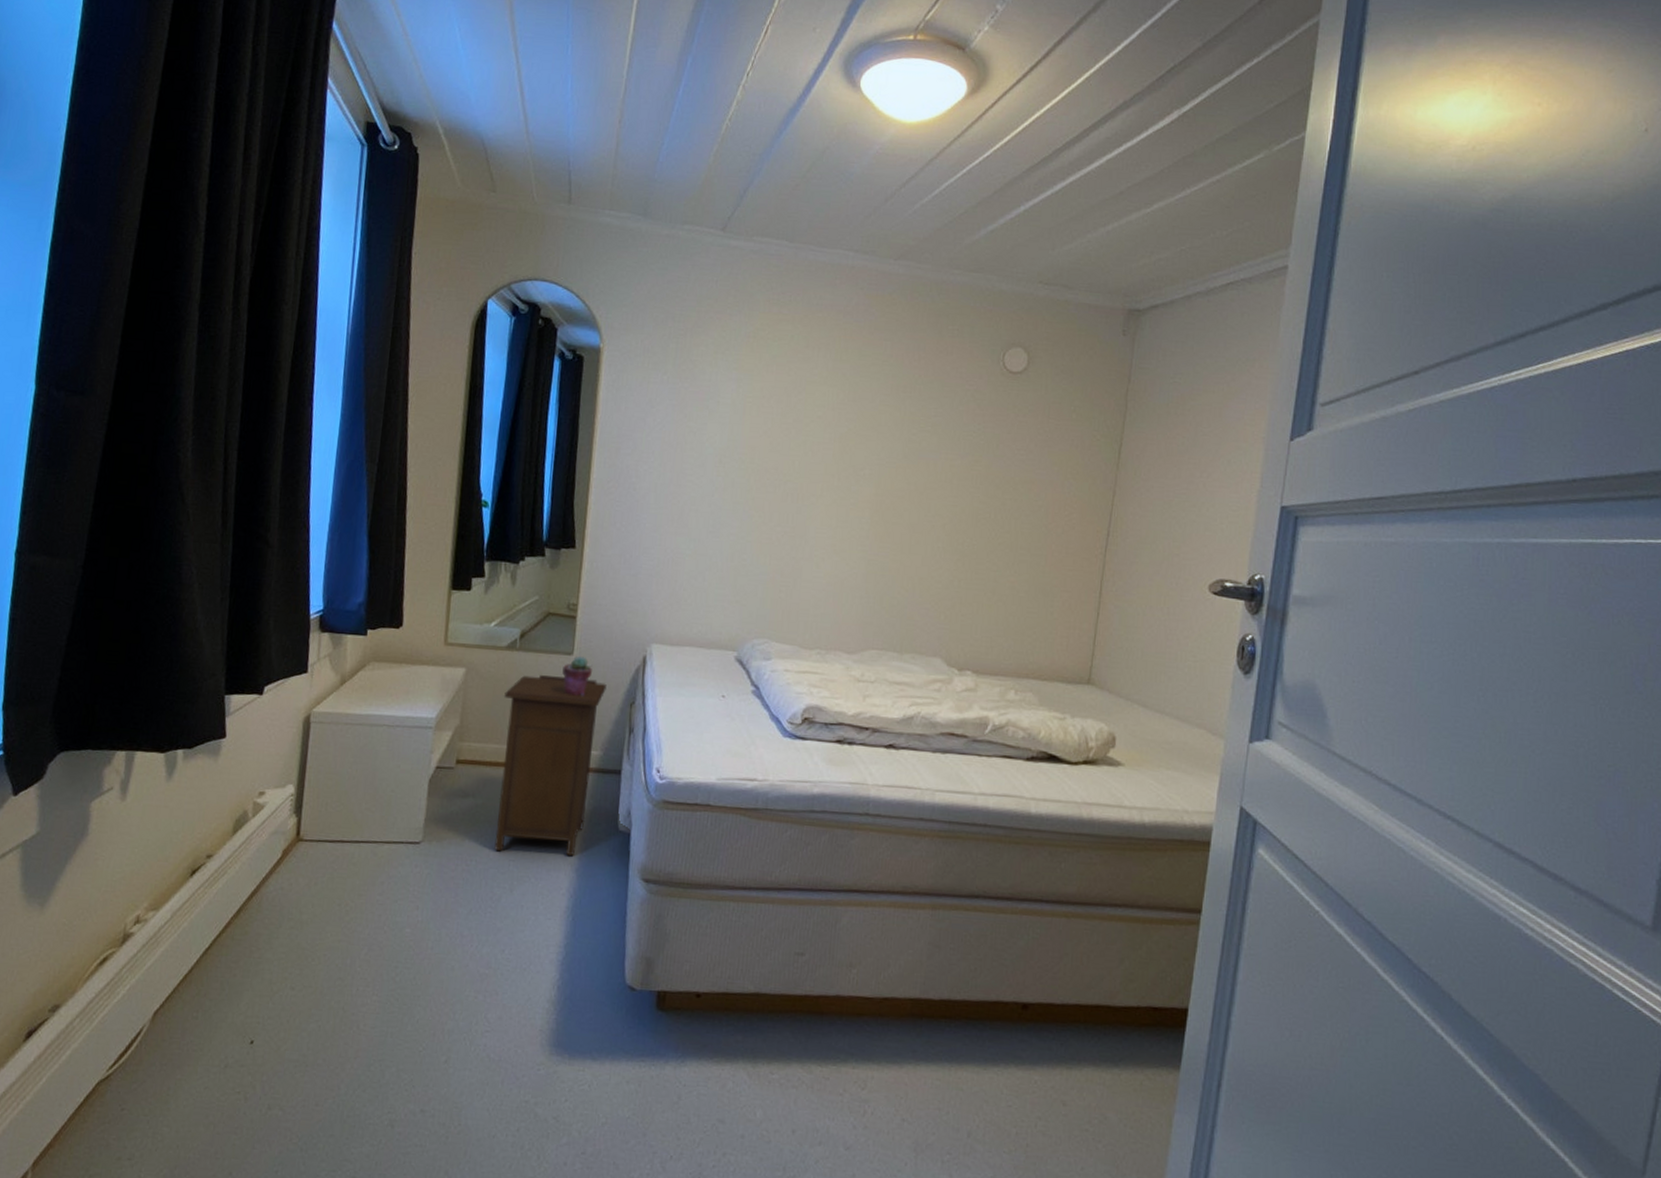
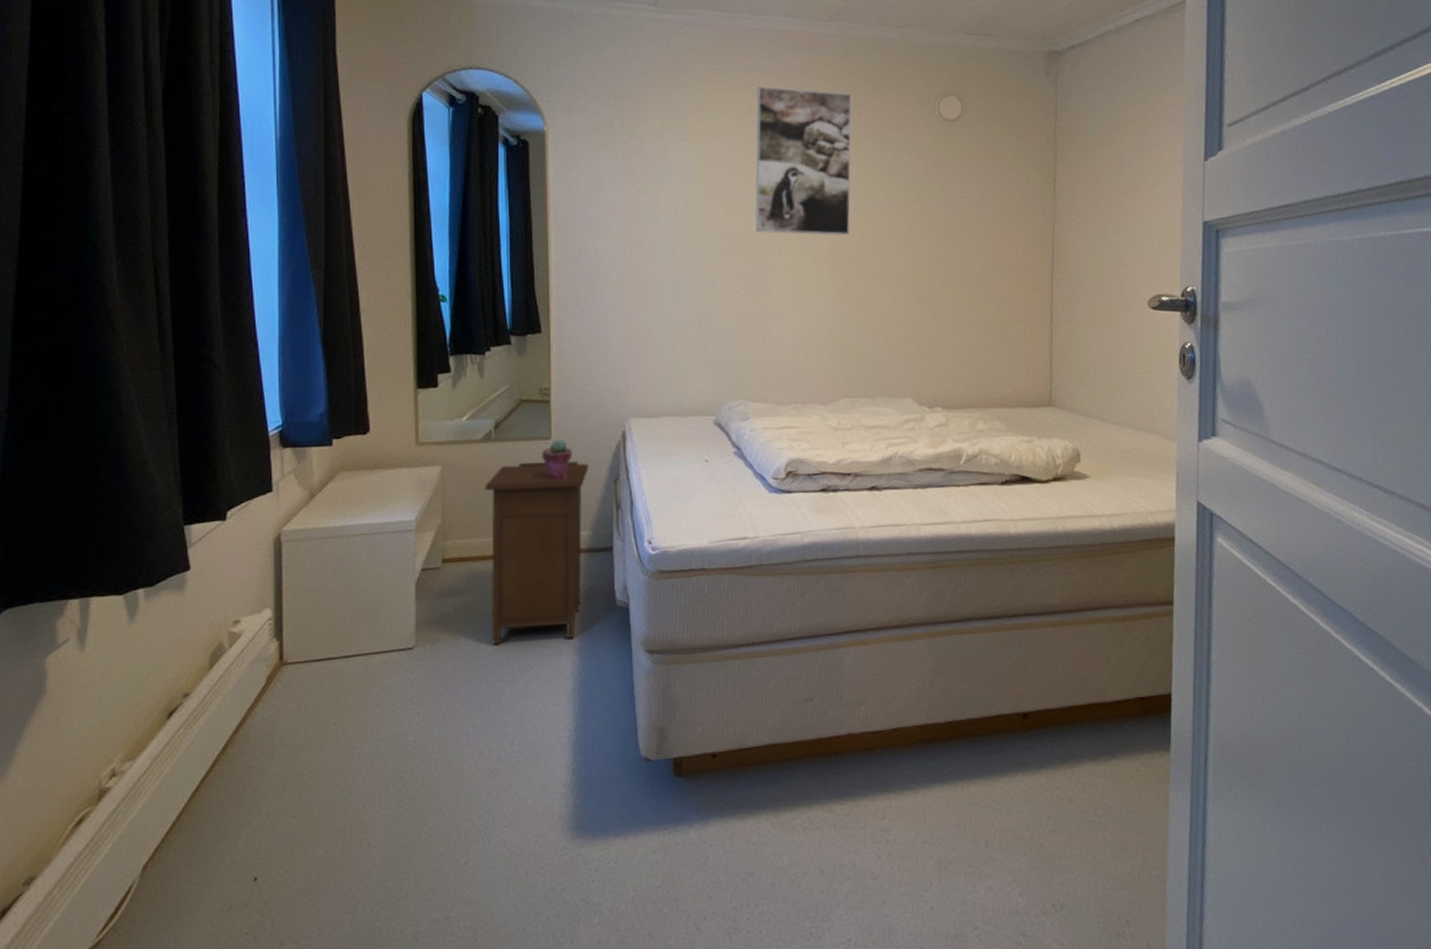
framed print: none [798,321,913,482] -> present [755,86,852,235]

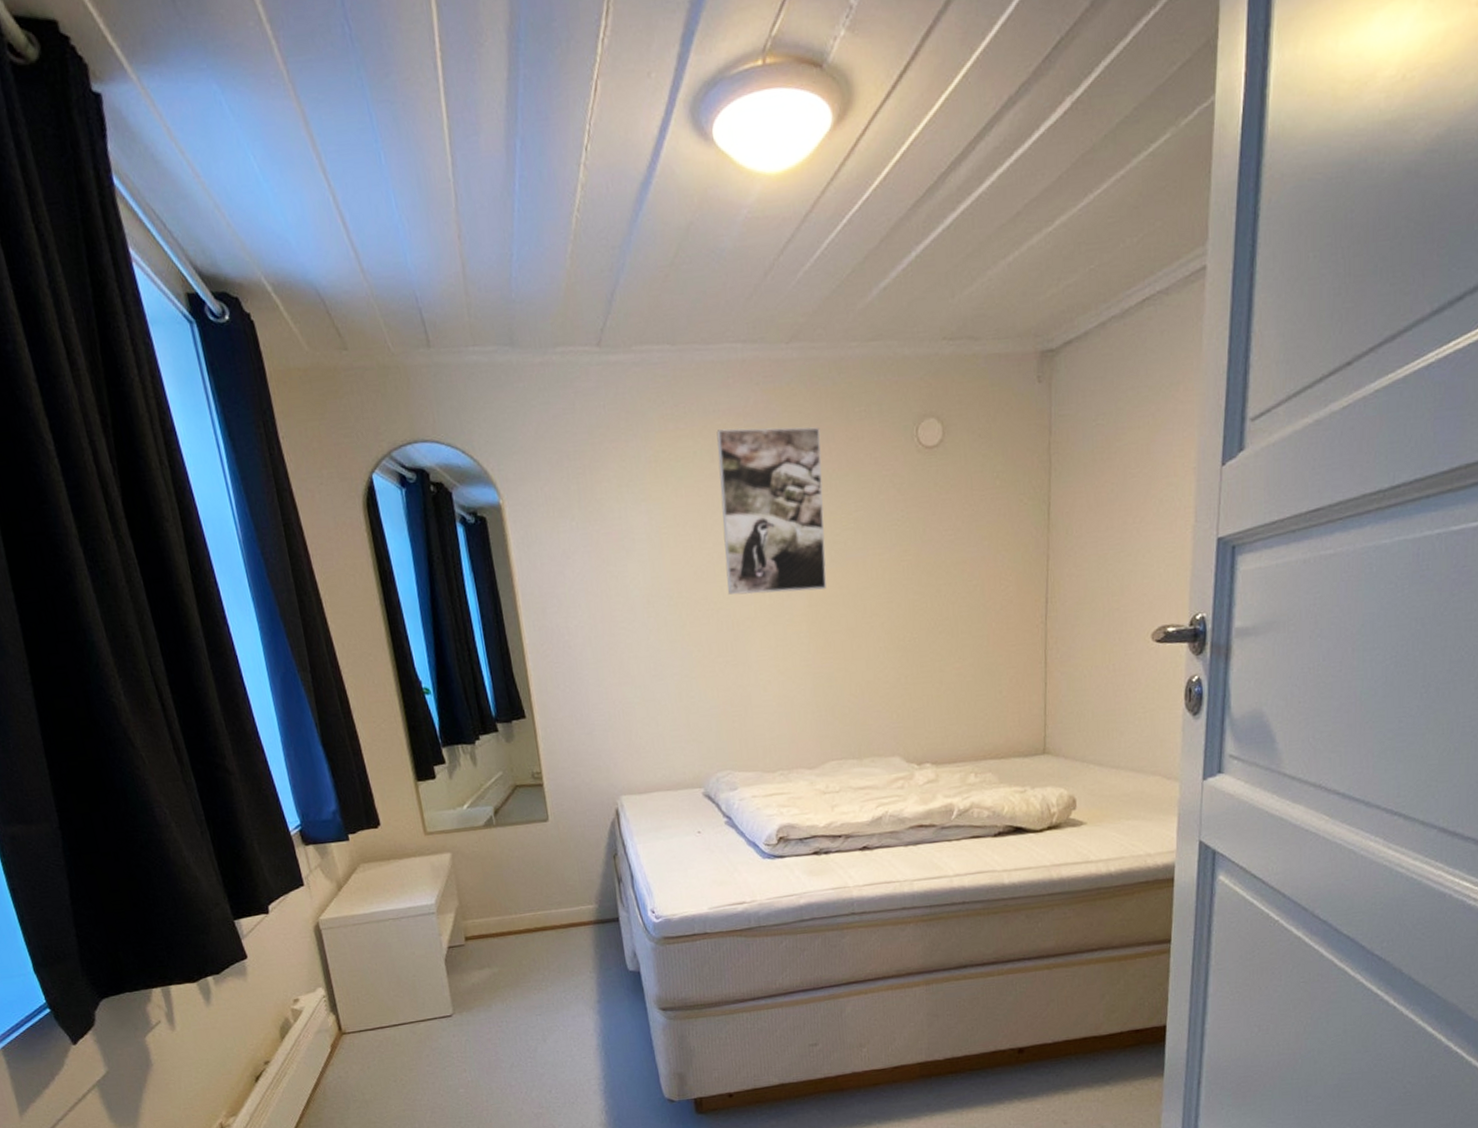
nightstand: present [485,461,589,644] -> none [493,840,597,1009]
potted succulent: present [542,440,572,480] -> none [542,821,571,859]

